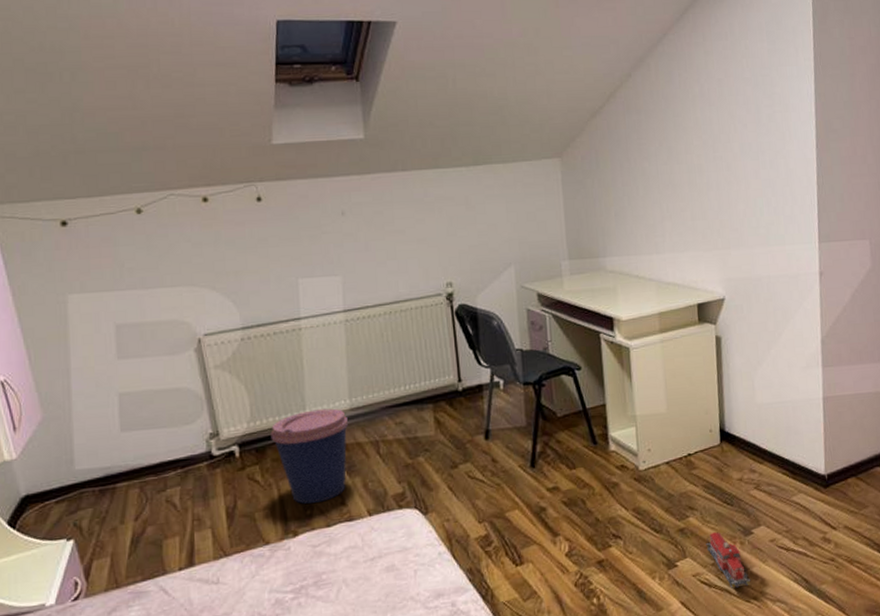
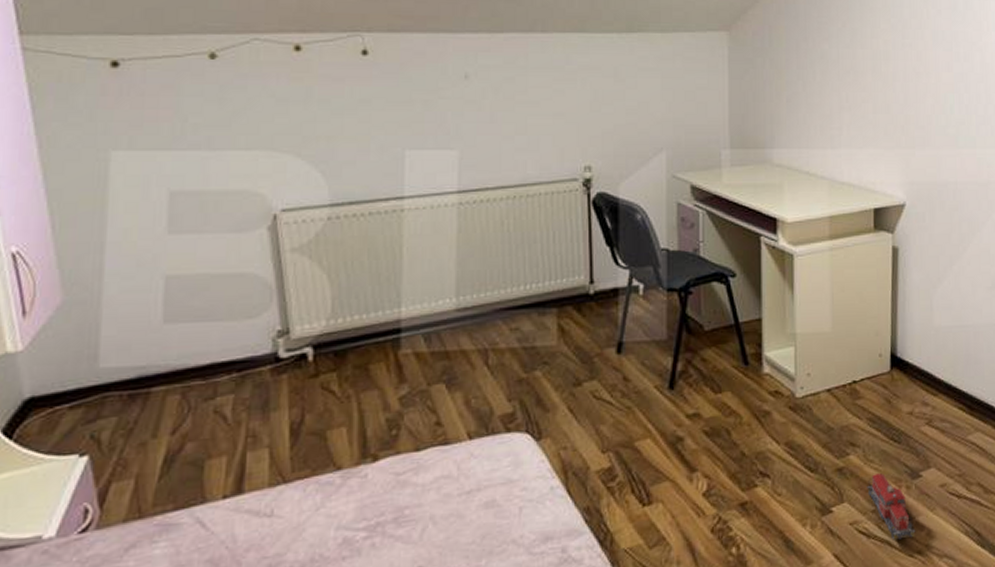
coffee cup: present [271,408,349,504] -> none [354,307,453,423]

